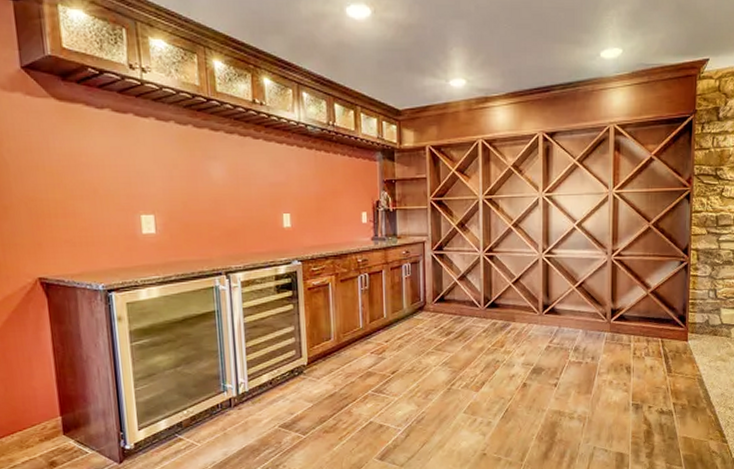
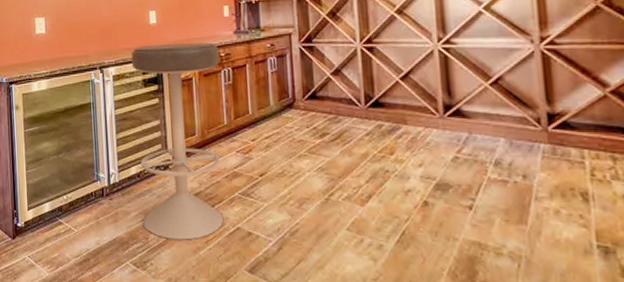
bar stool: none [262,248,358,441] -> present [131,42,224,240]

